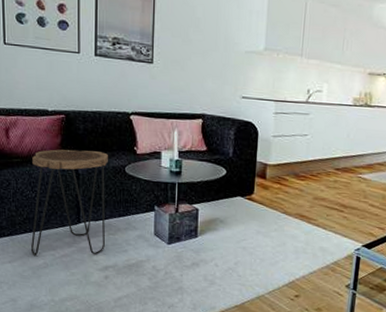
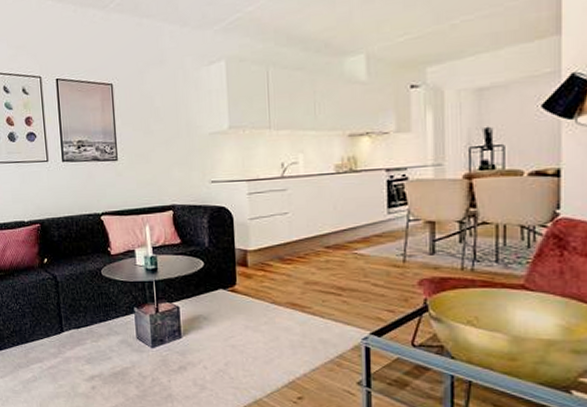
side table: present [31,149,108,256] -> none [14,257,89,369]

